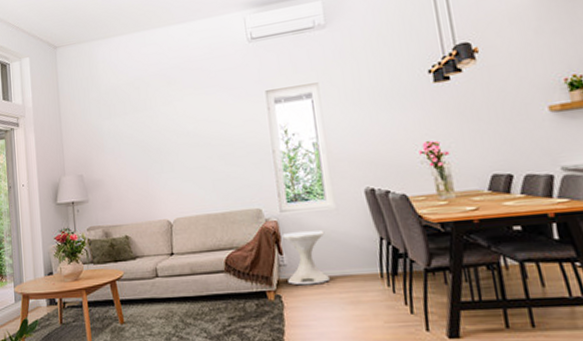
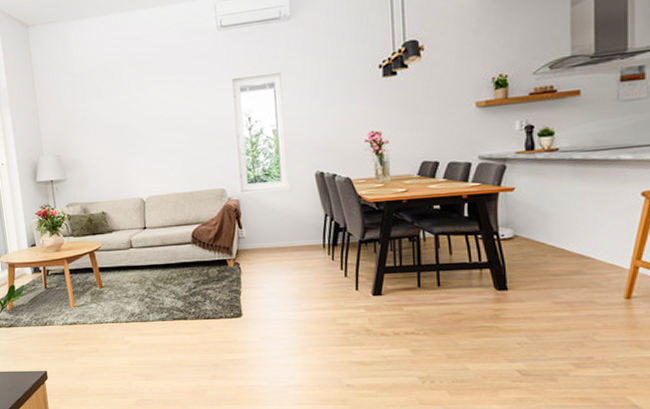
side table: present [282,230,331,286] -> none [242,208,282,255]

